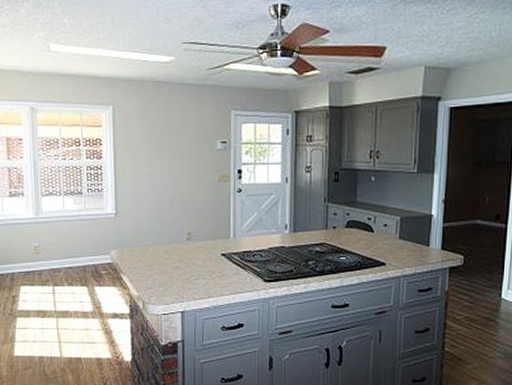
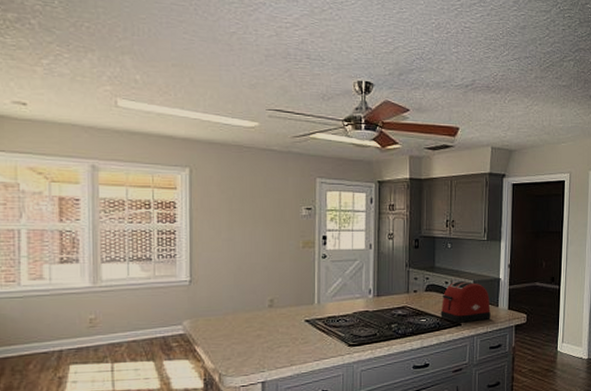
toaster: none [362,216,420,262] -> present [440,280,491,323]

